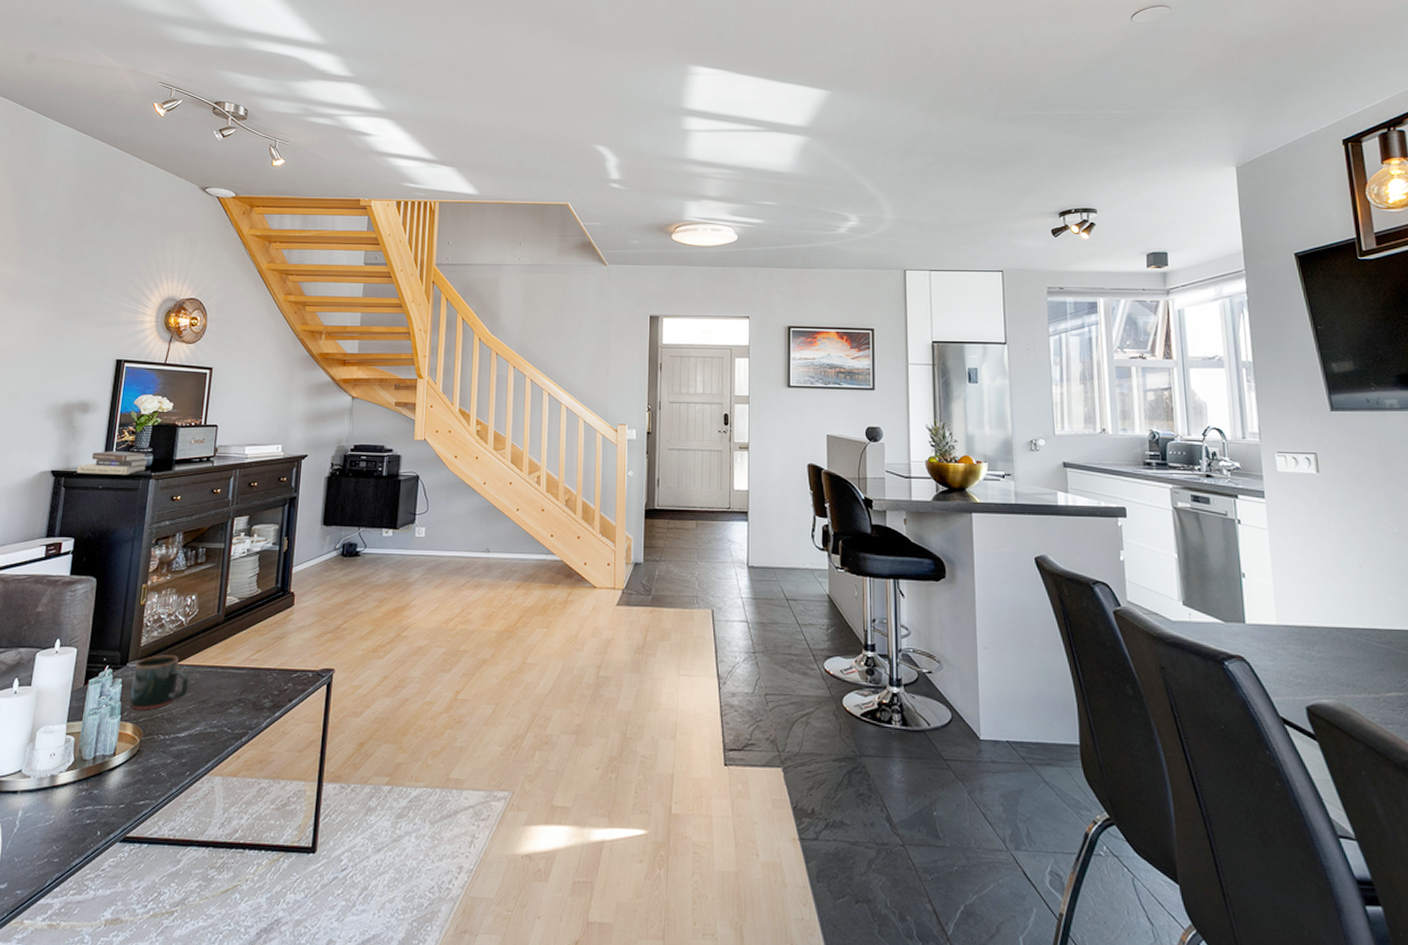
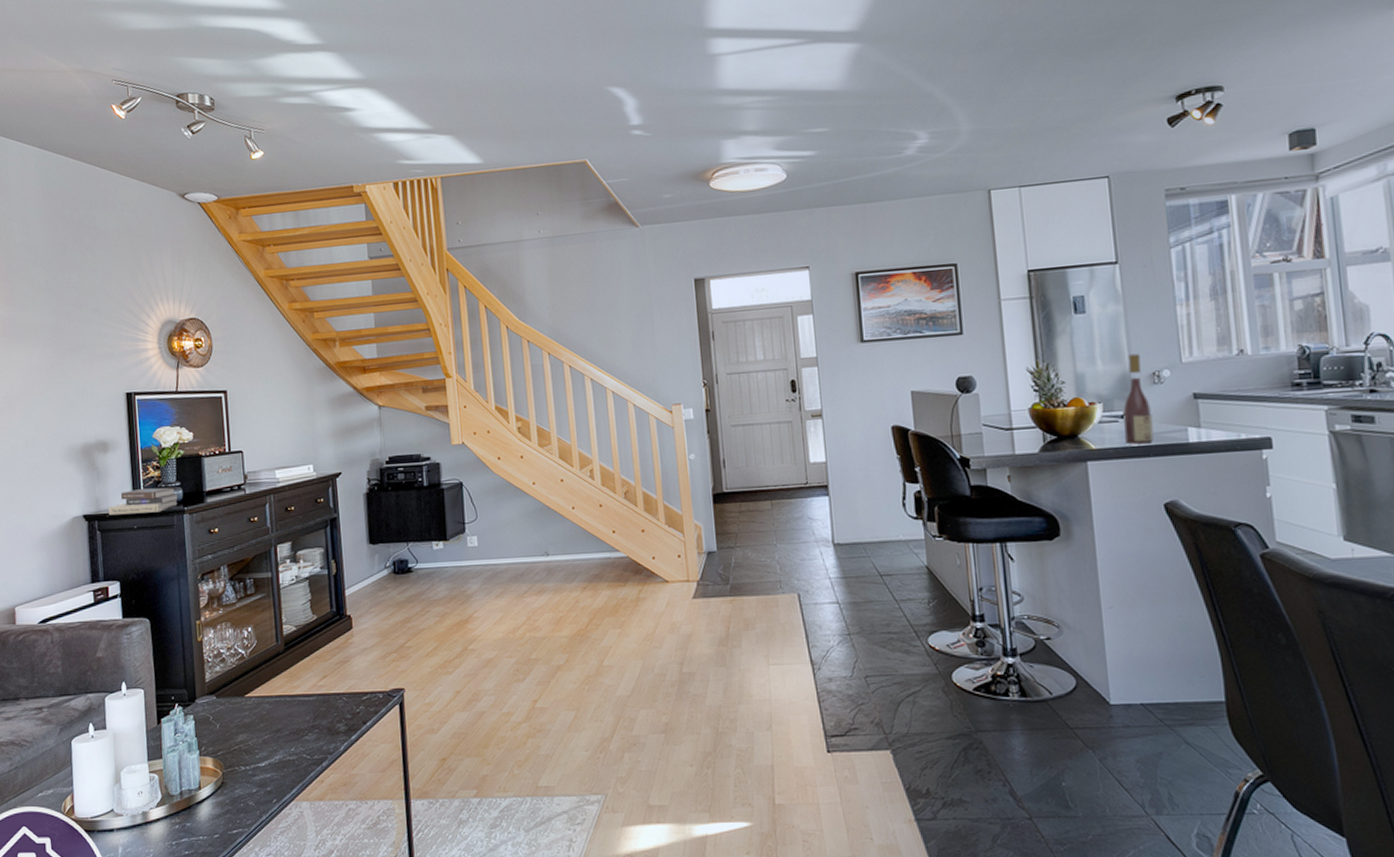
mug: present [130,654,189,710] -> none [203,687,261,744]
wine bottle: none [1004,422,1030,504] -> present [1123,353,1154,446]

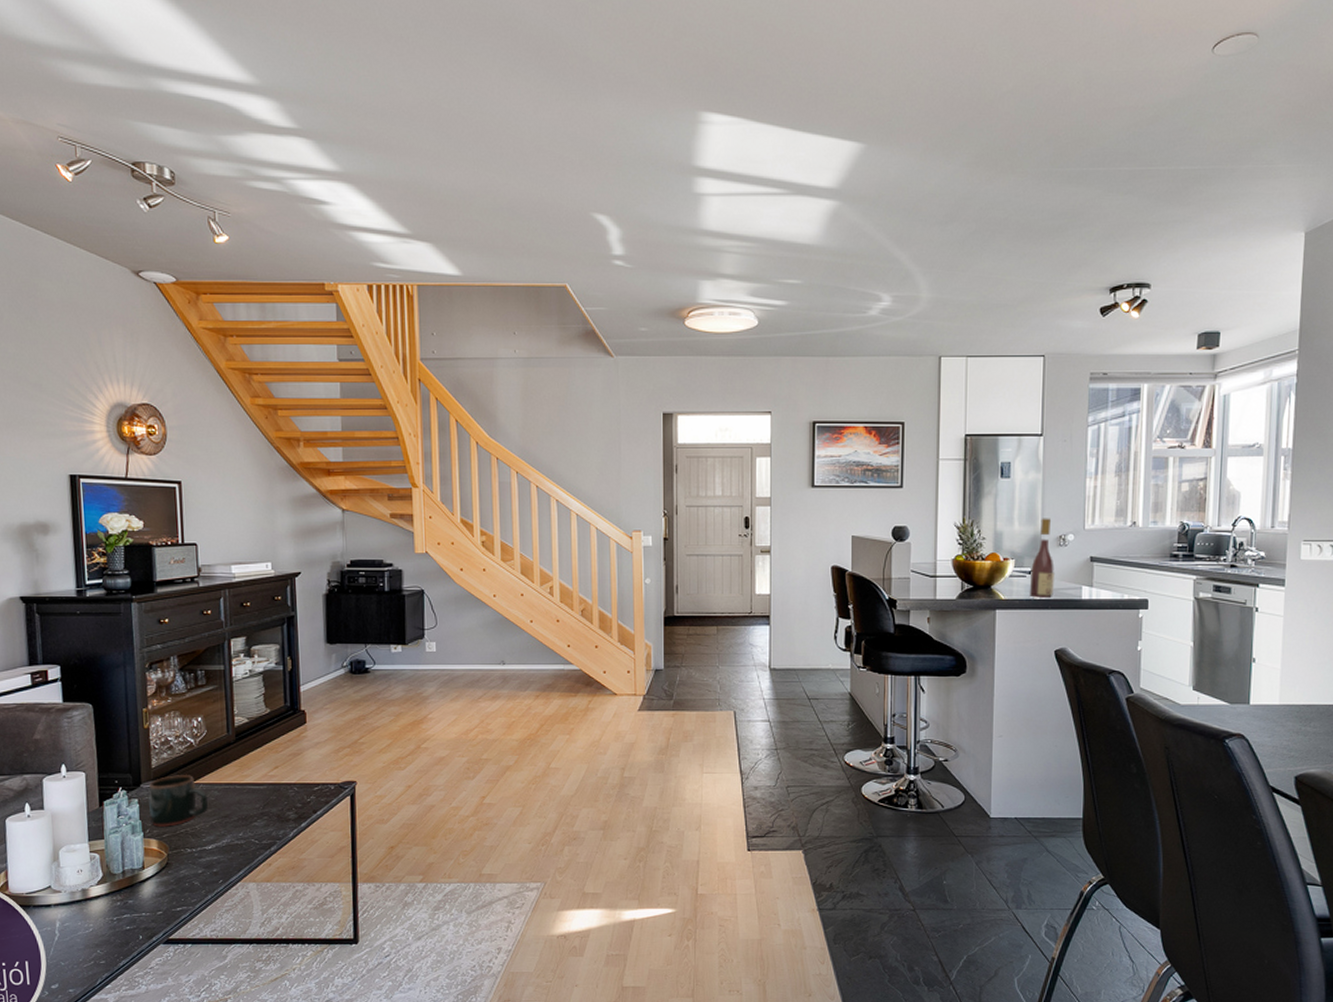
books: present [108,487,178,516] -> none [48,573,126,599]
mug: none [203,687,261,744] -> present [148,774,209,827]

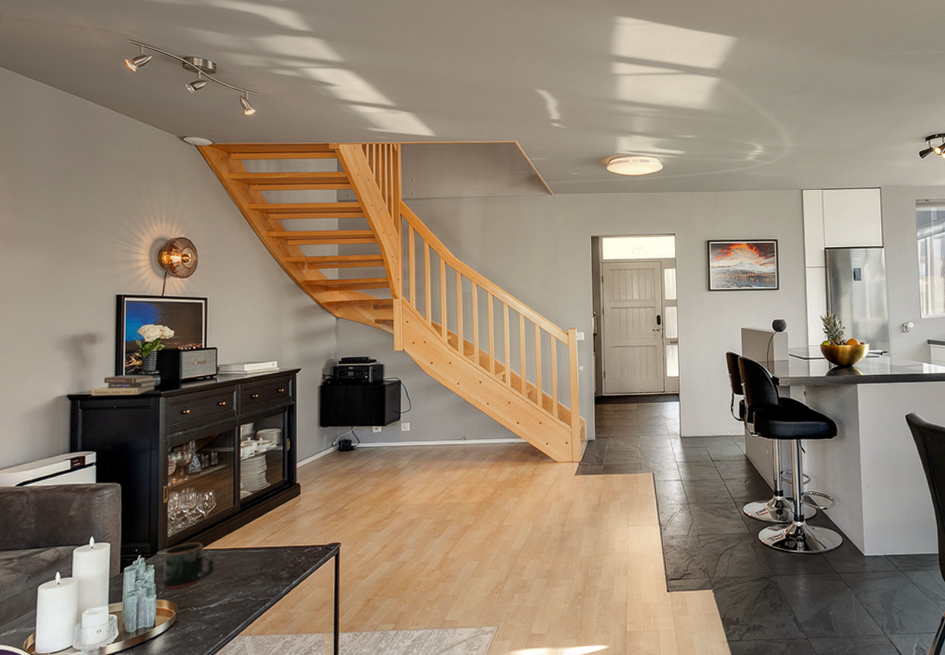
books: none [48,573,126,599] -> present [91,374,156,396]
wine bottle: present [1029,518,1056,599] -> none [882,310,902,374]

